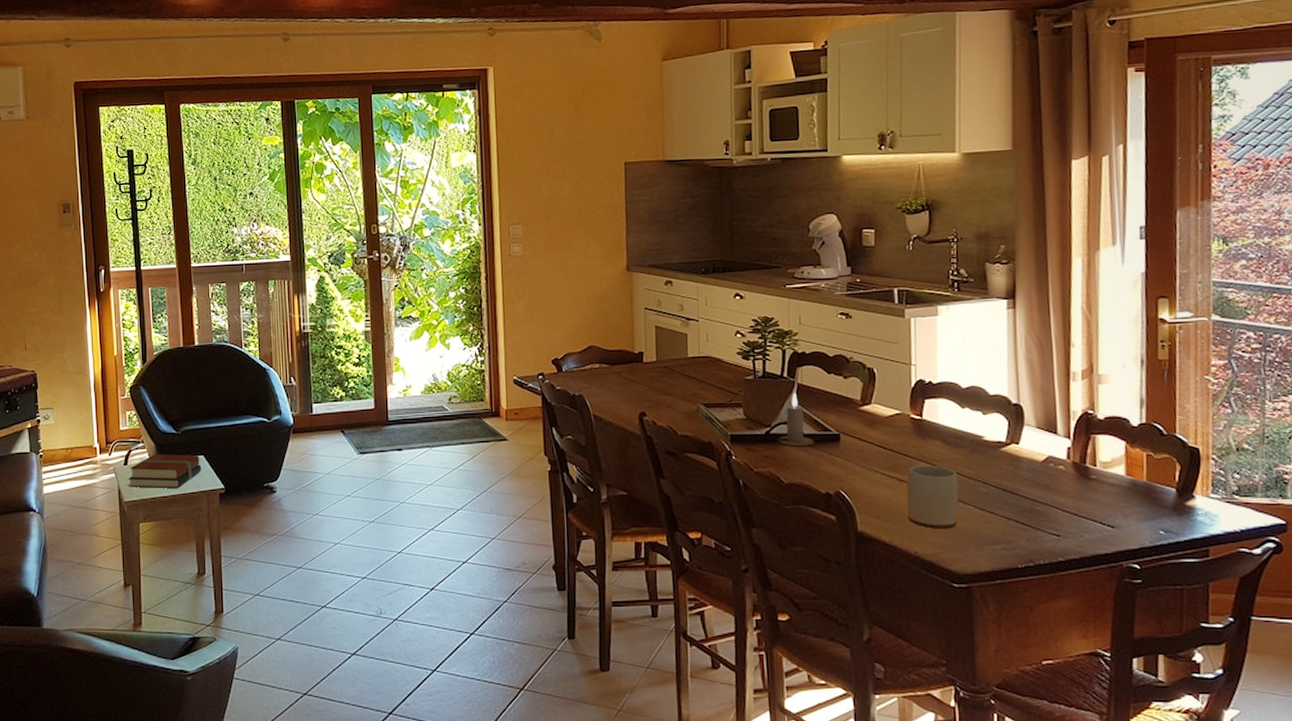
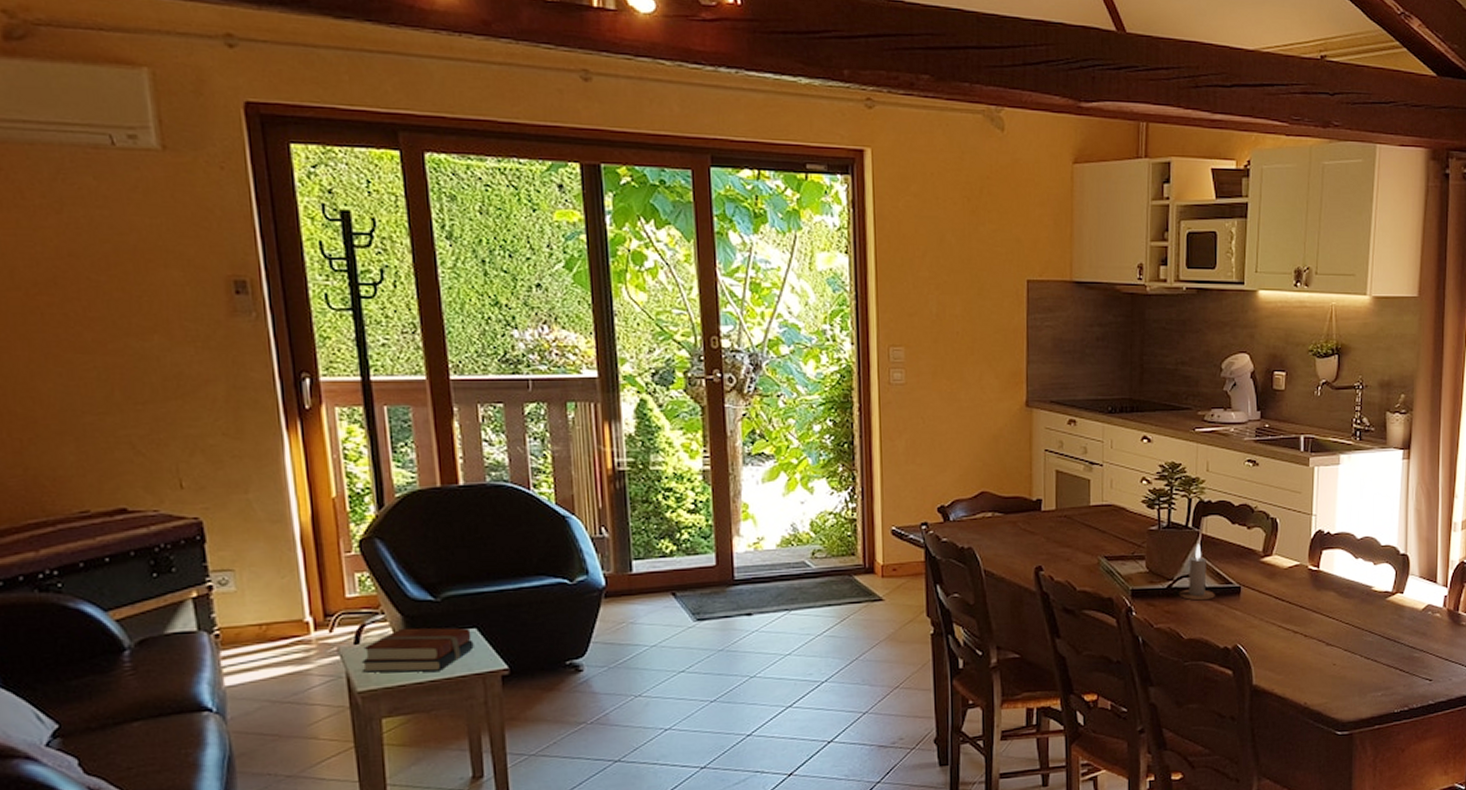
mug: present [906,465,960,529] -> none [1300,616,1348,679]

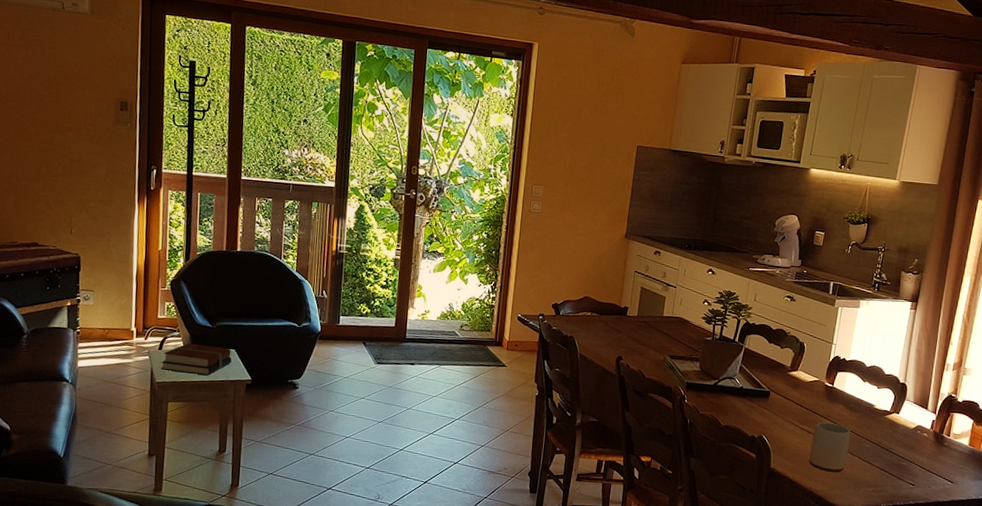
candle: present [1178,543,1215,601] -> none [721,354,750,399]
mug: none [1300,616,1348,679] -> present [809,421,851,472]

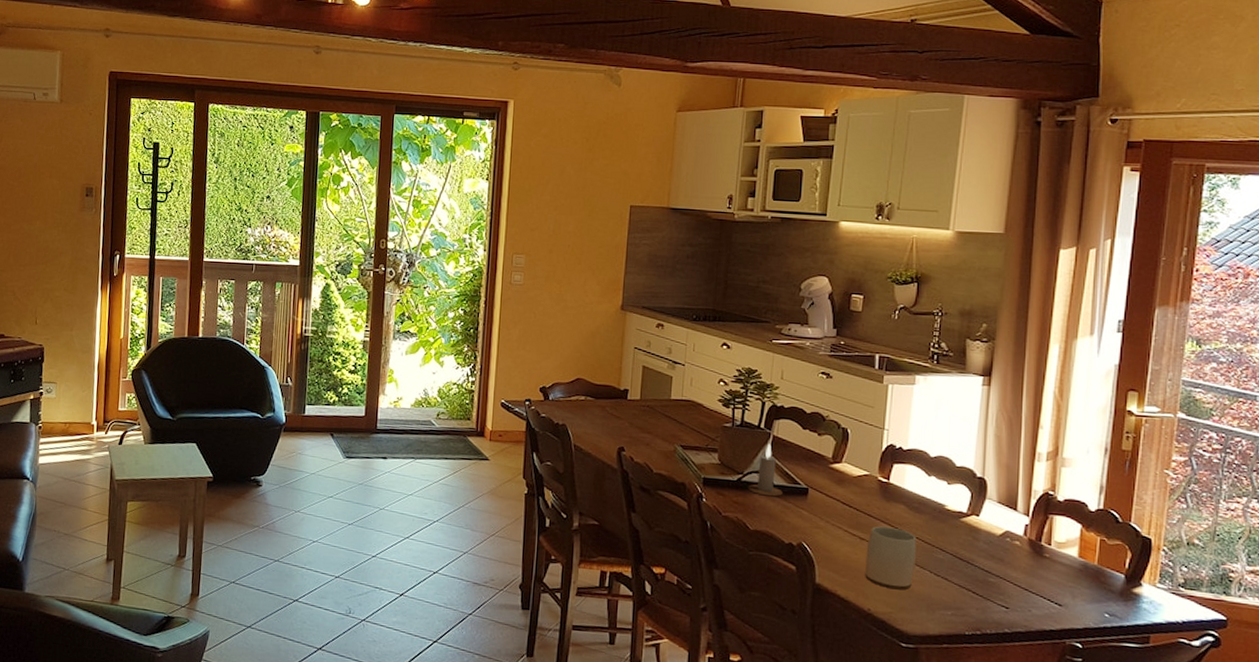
books: present [160,343,232,375] -> none [120,437,193,472]
candle: none [721,354,750,399] -> present [747,443,783,497]

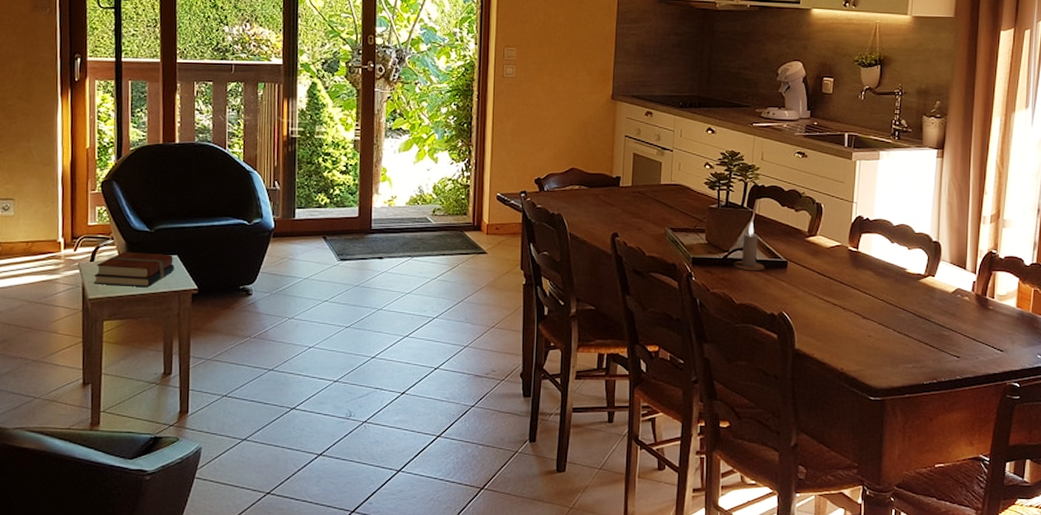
books: none [120,437,193,472] -> present [93,251,174,287]
mug: present [865,526,917,590] -> none [838,292,883,349]

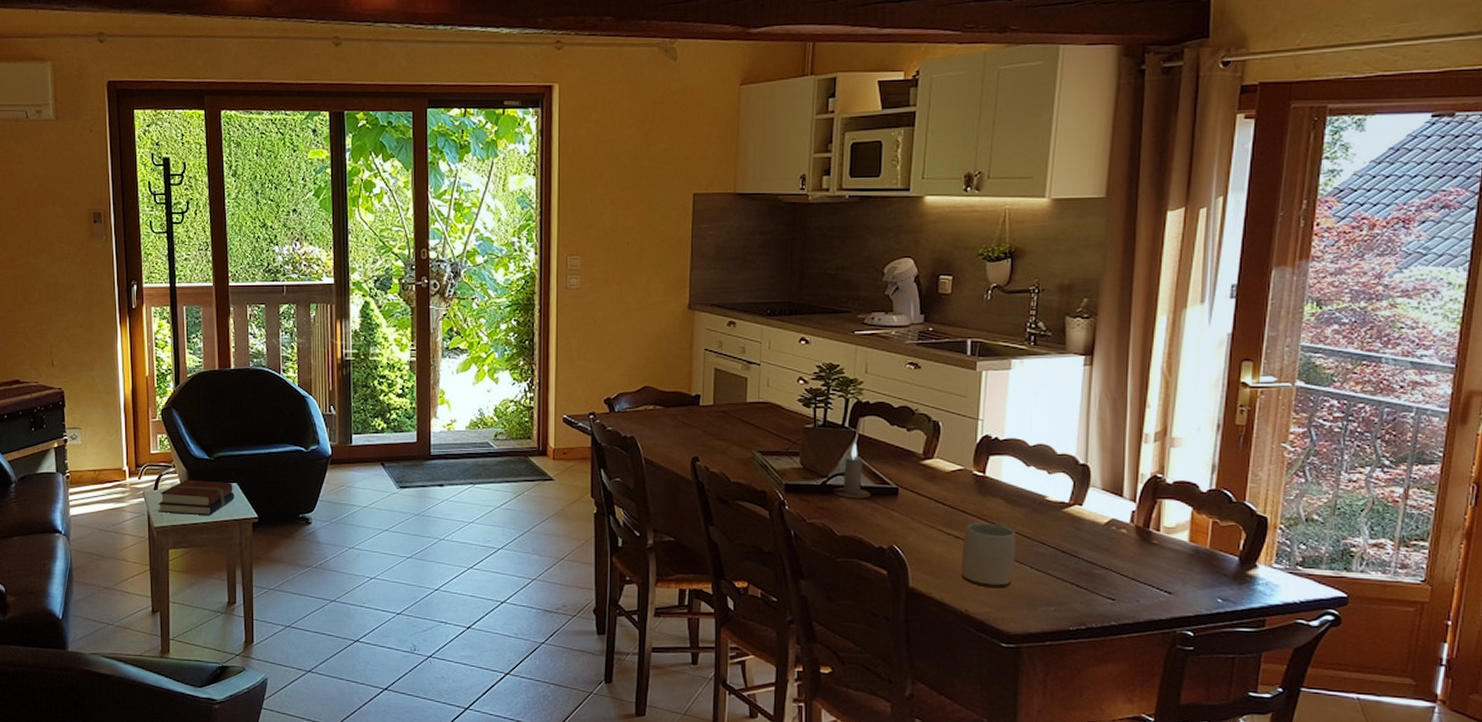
mug: none [838,292,883,349] -> present [961,522,1017,588]

